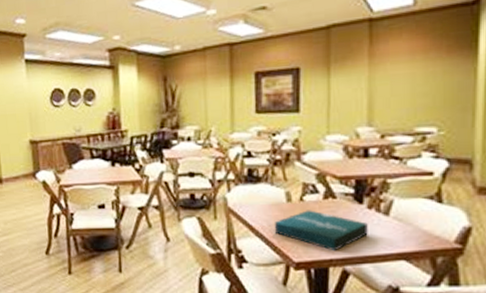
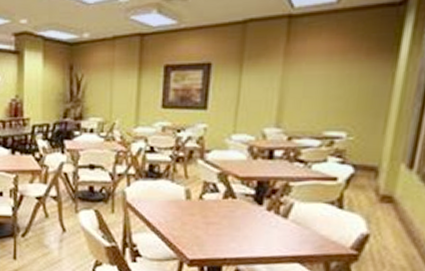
pizza box: present [274,210,368,251] -> none [171,208,265,251]

